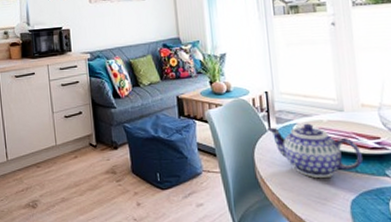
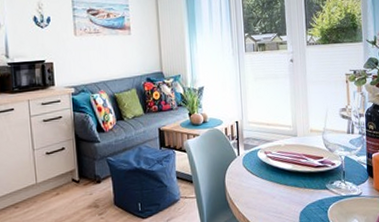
teapot: present [266,123,363,179] -> none [236,148,310,196]

